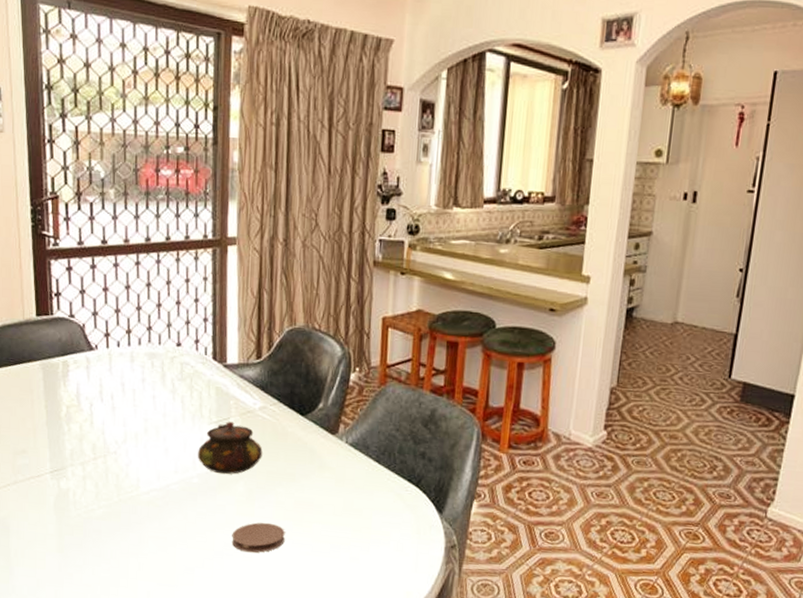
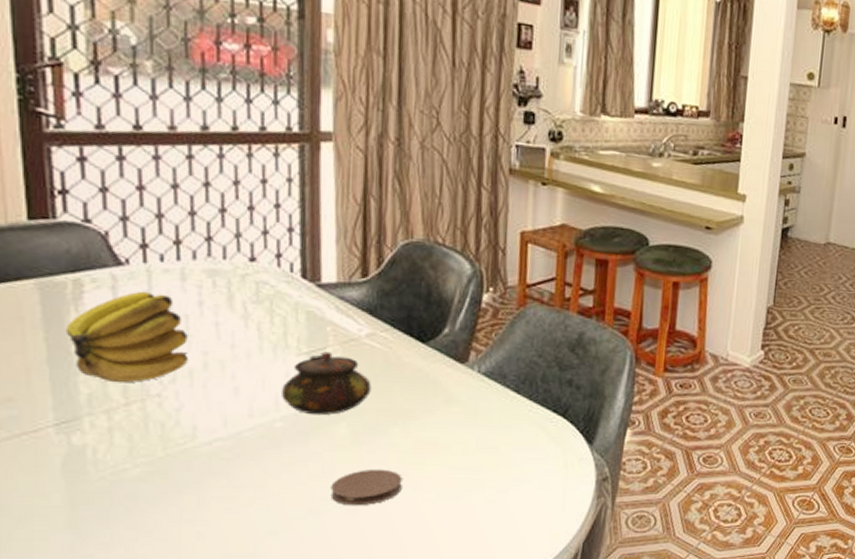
banana: none [57,370,135,442] -> present [65,291,189,383]

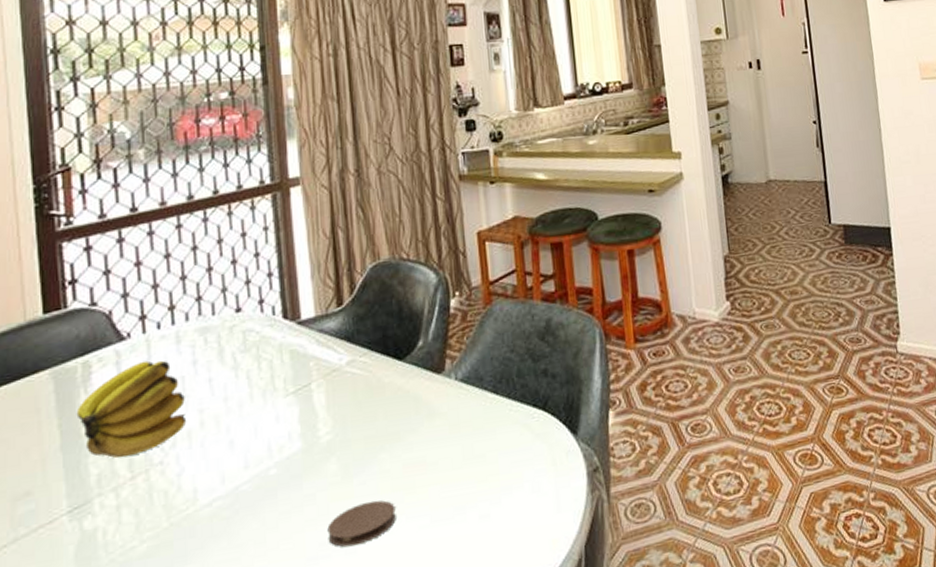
teapot: present [282,351,371,416] -> none [273,387,357,456]

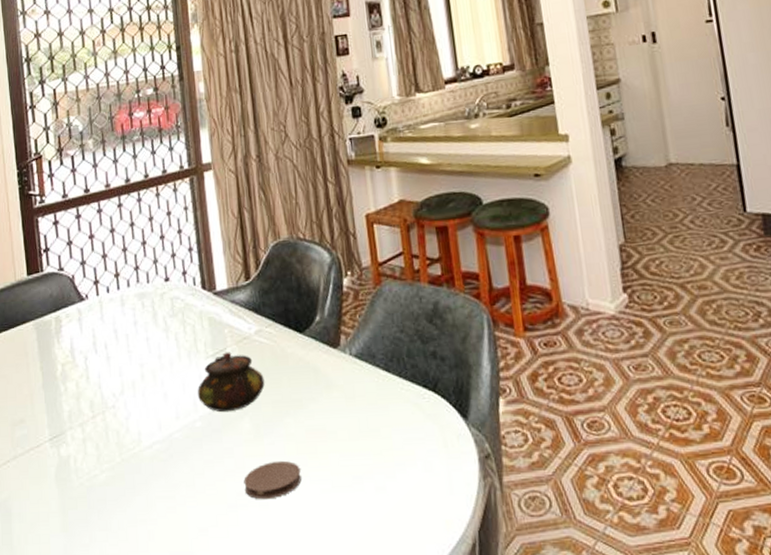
banana: present [76,360,187,458] -> none [52,319,131,399]
teapot: none [273,387,357,456] -> present [198,352,265,413]

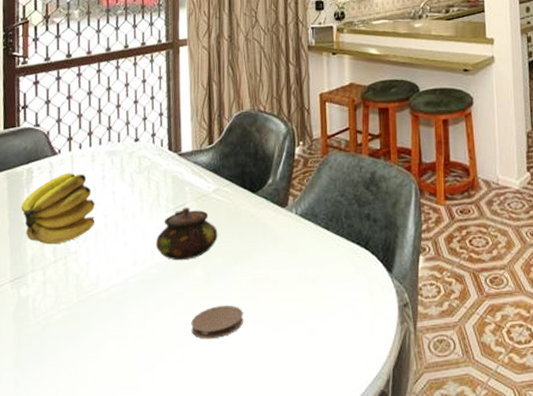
banana: none [52,319,131,399] -> present [20,172,95,245]

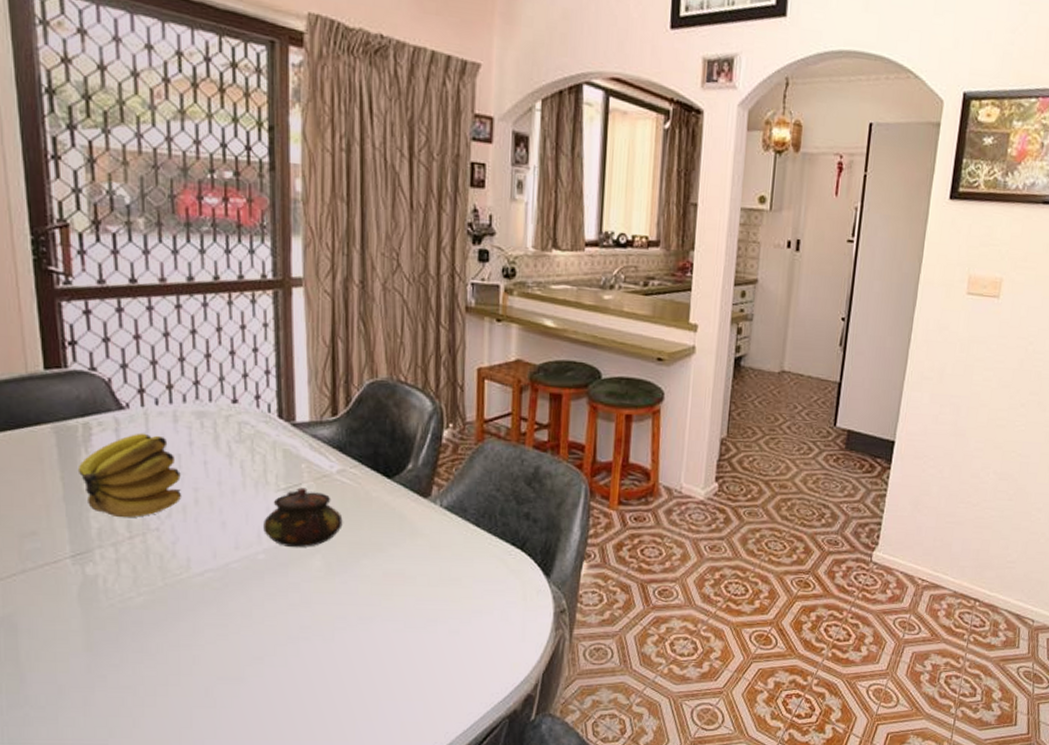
coaster: present [191,305,243,339] -> none [309,599,373,634]

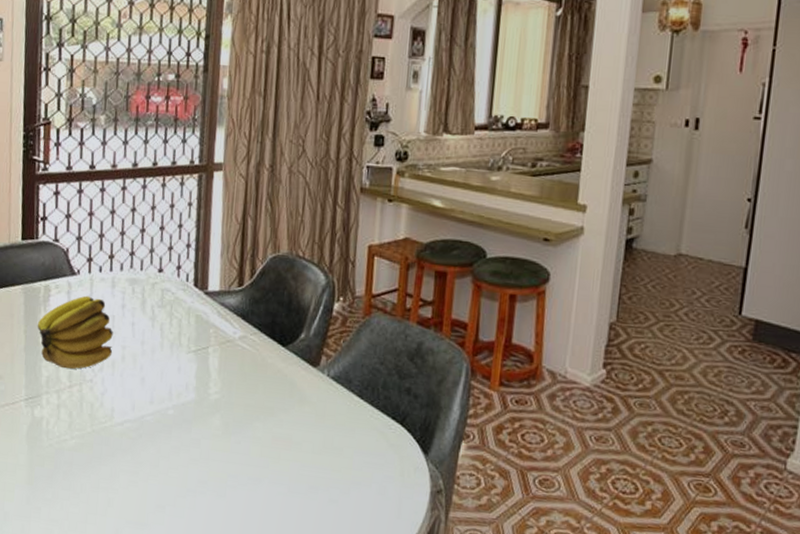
teapot: present [264,487,343,548] -> none [174,350,241,407]

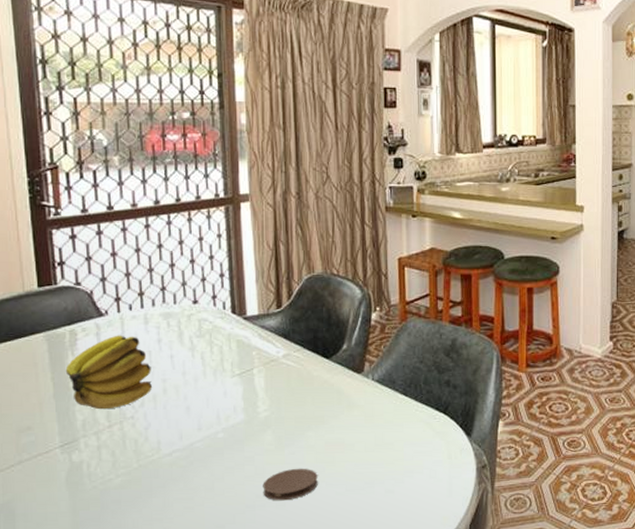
coaster: none [205,458,261,492] -> present [263,468,318,501]

